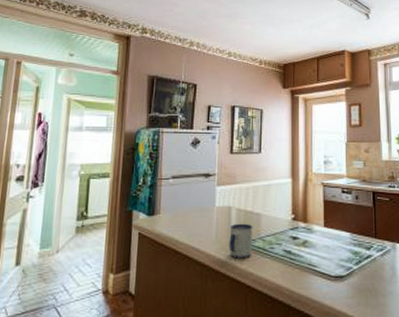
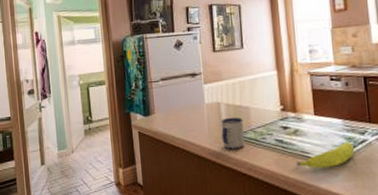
fruit: none [302,256,360,283] -> present [296,141,355,169]

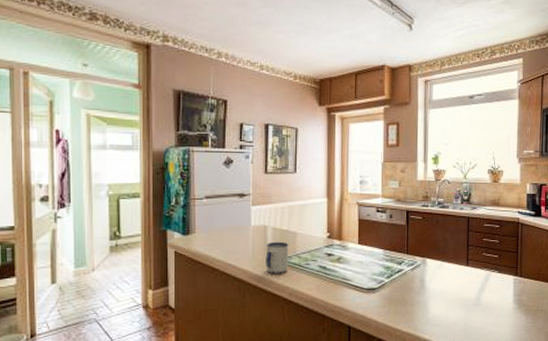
fruit: present [296,141,355,169] -> none [336,270,392,295]

